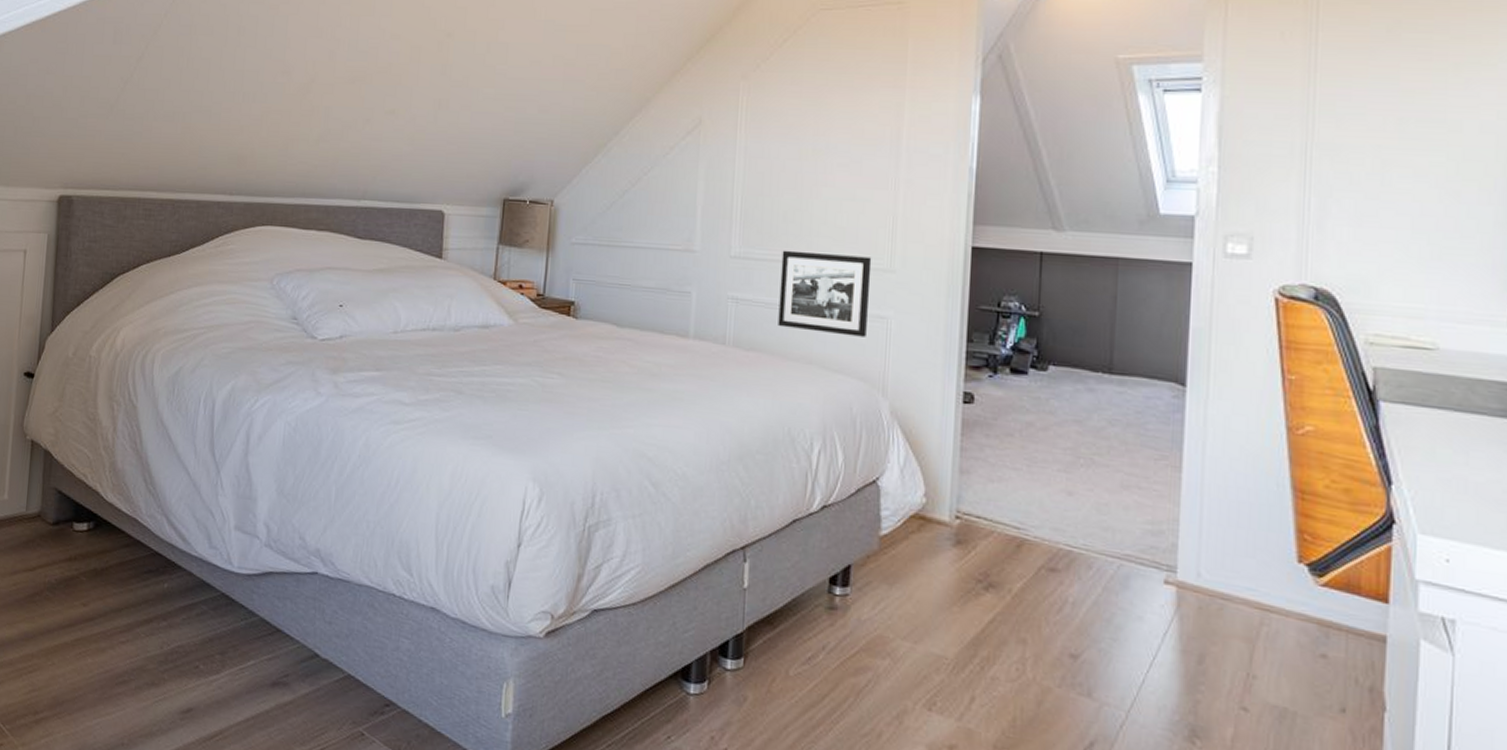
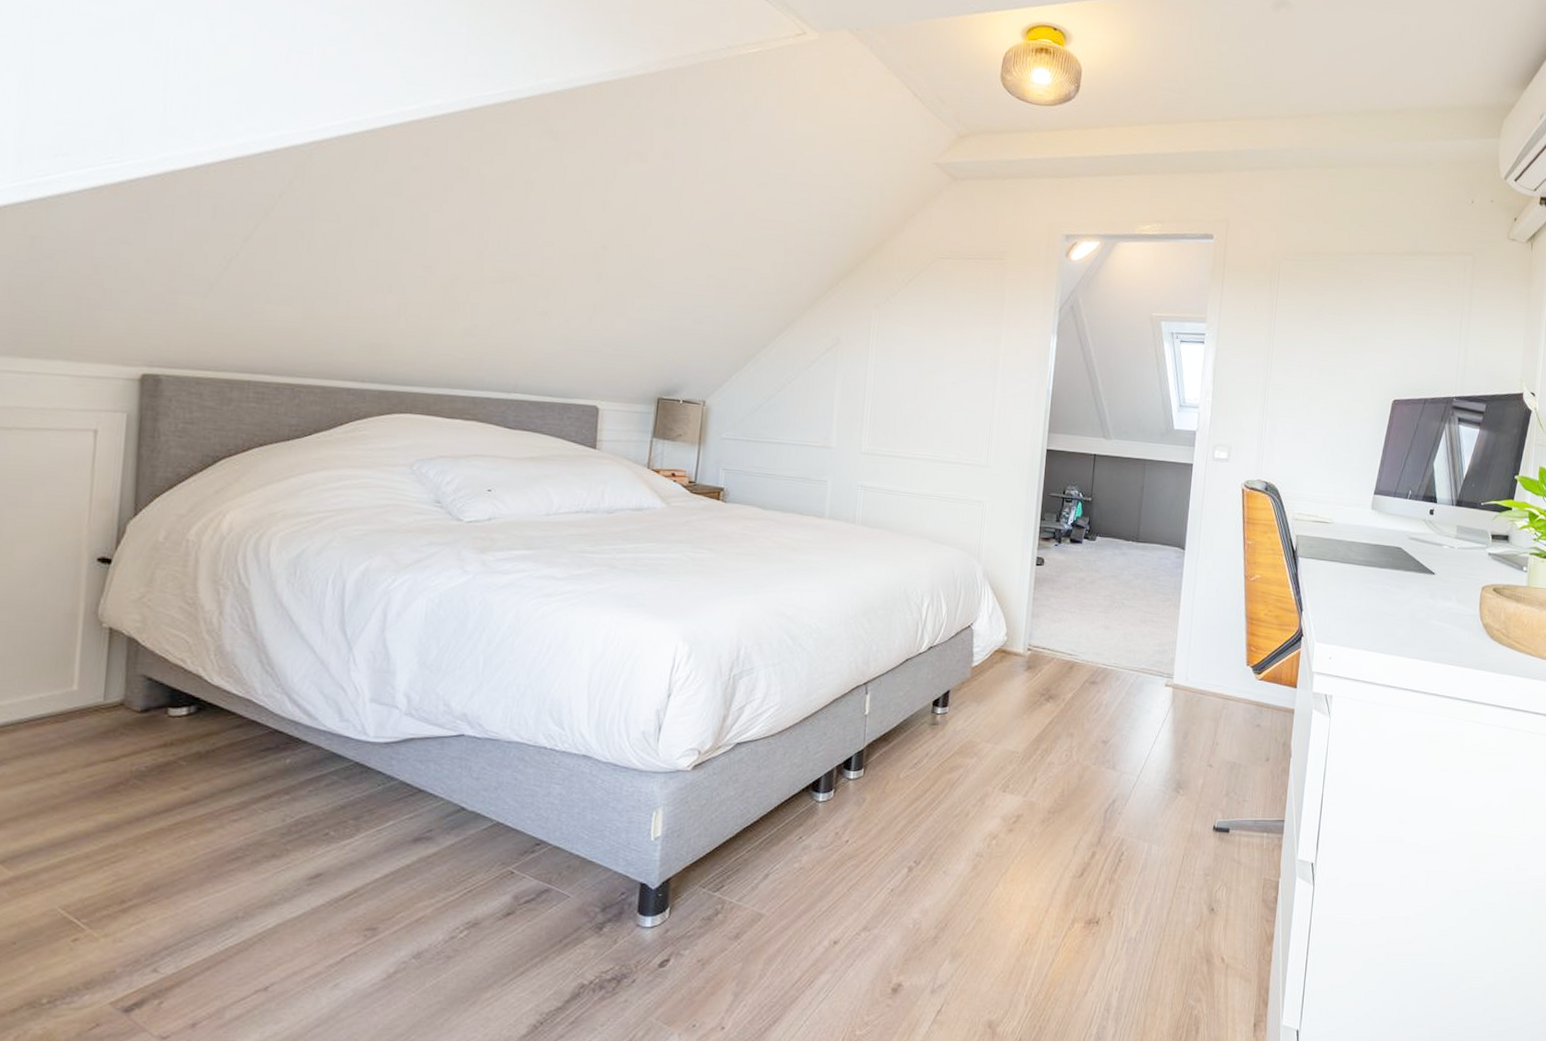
picture frame: present [778,250,872,337] -> none [898,448,973,517]

